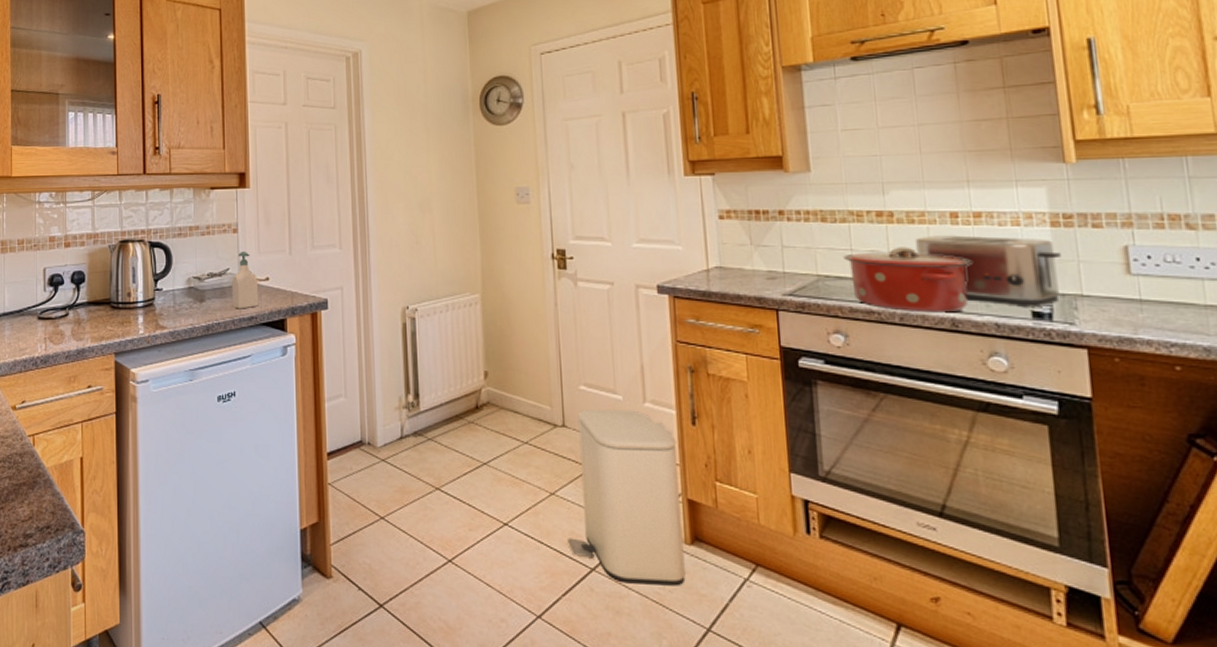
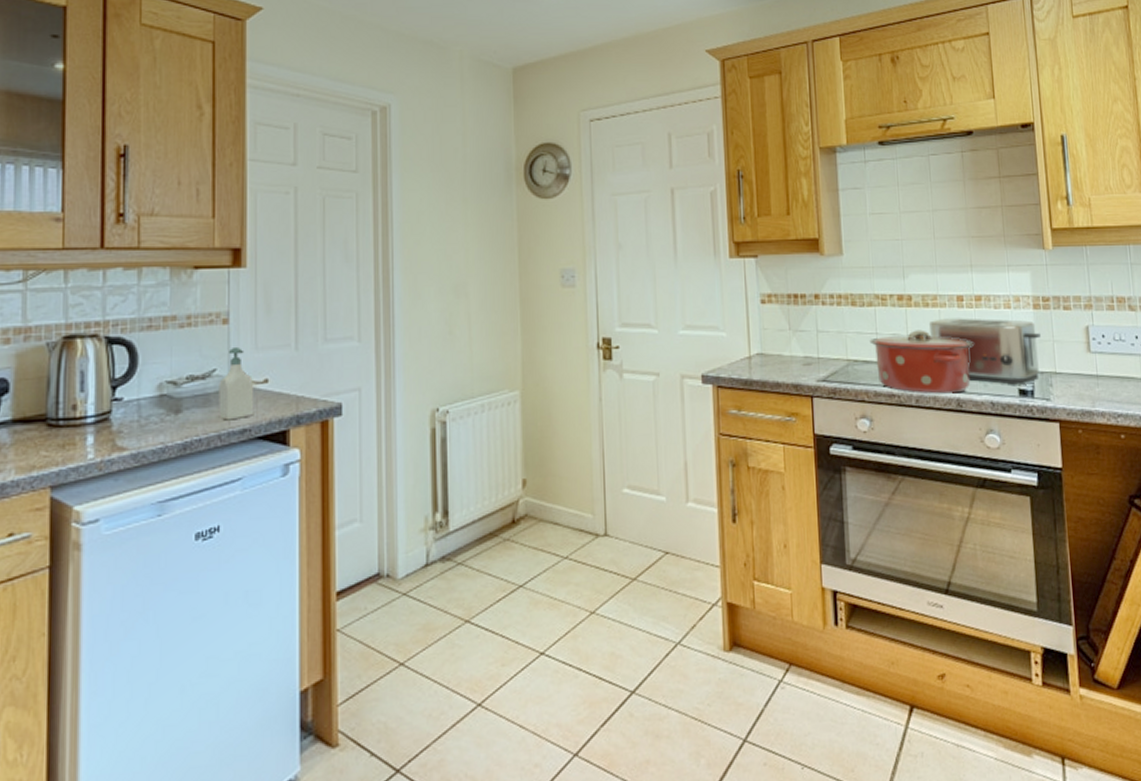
pedal bin: present [568,409,685,586] -> none [607,511,724,703]

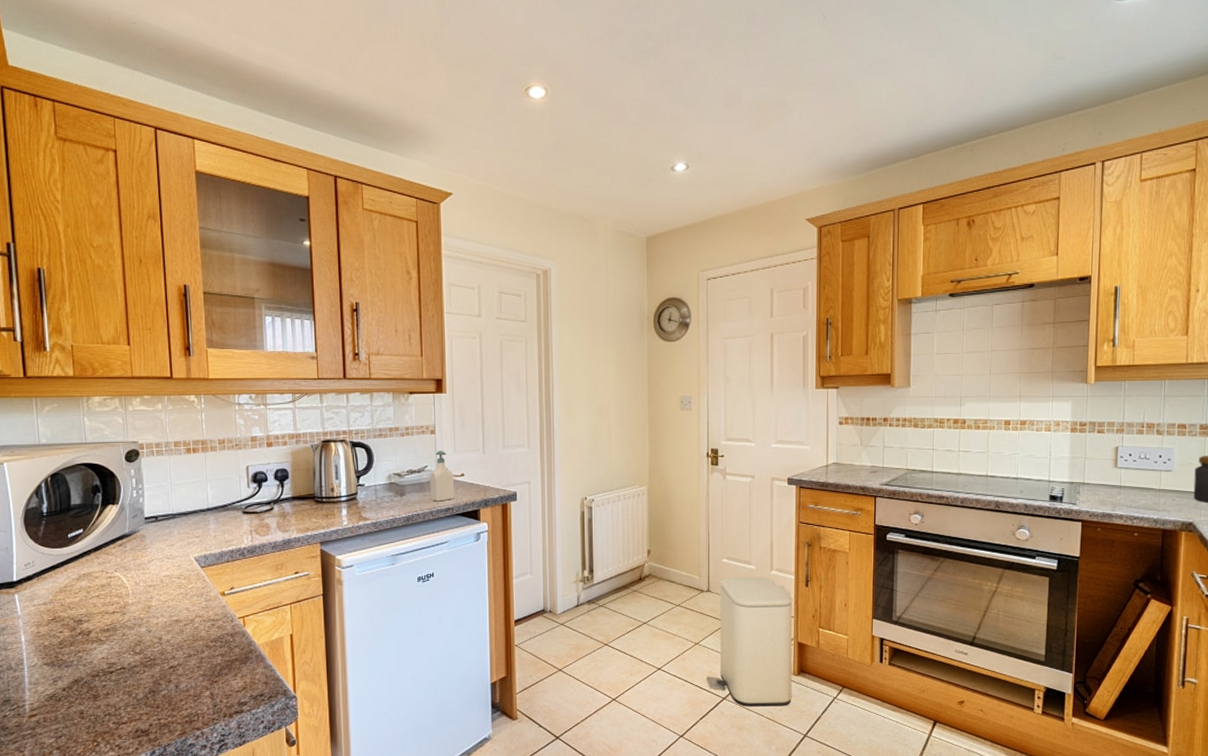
pedal bin: none [607,511,724,703] -> present [706,576,793,707]
casserole: present [869,330,974,395] -> none [926,447,1015,497]
toaster: present [928,318,1041,386] -> none [977,438,1074,493]

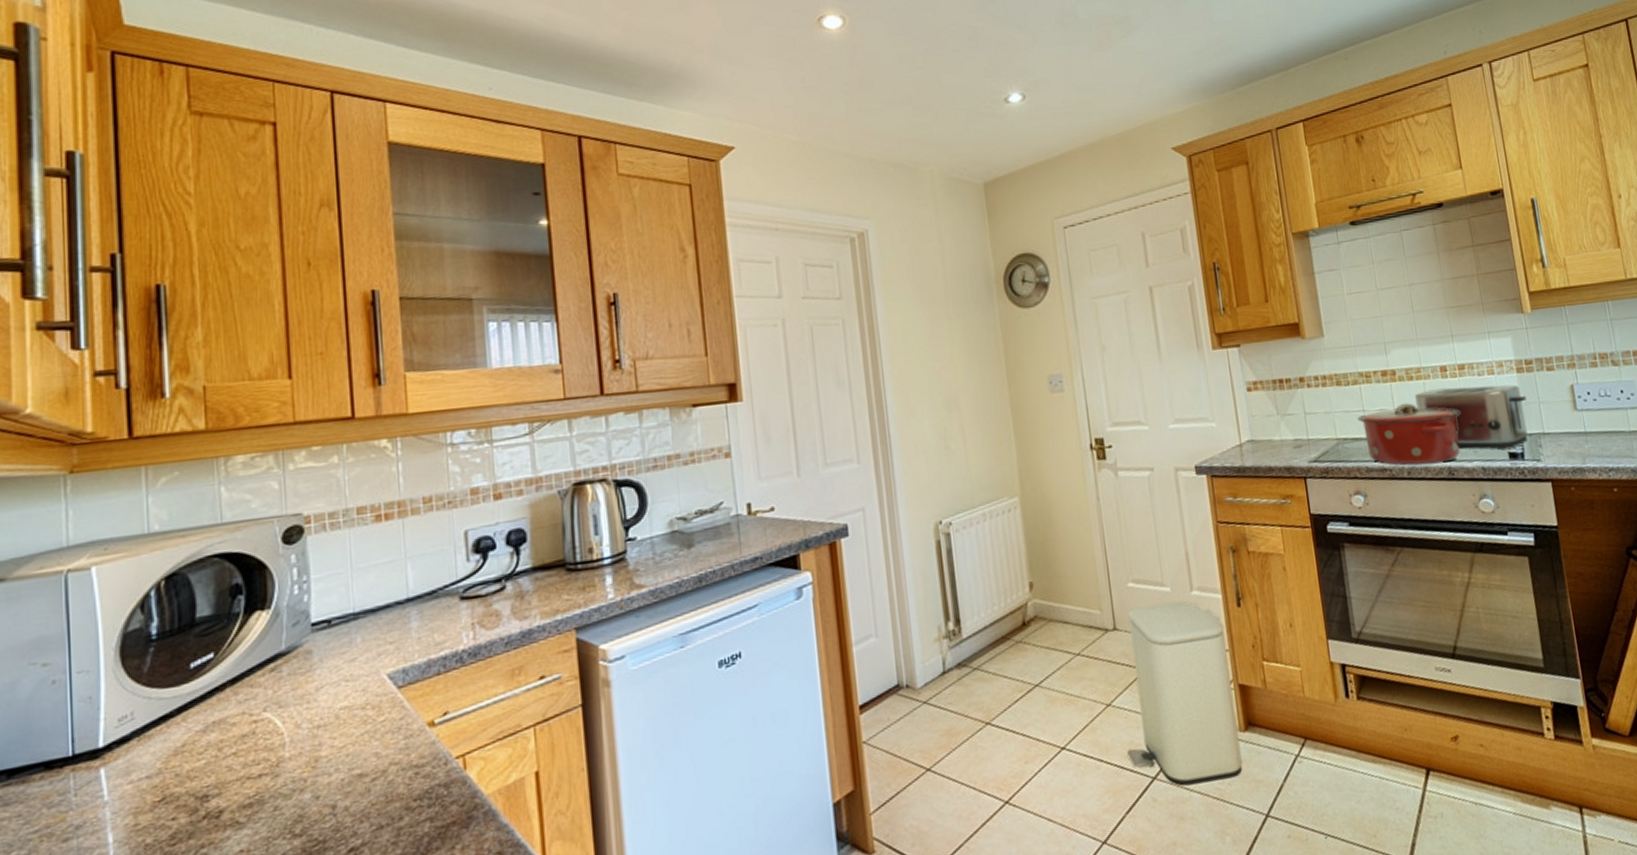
soap bottle: present [430,450,455,502] -> none [727,478,764,551]
casserole: none [926,447,1015,497] -> present [1357,403,1461,466]
toaster: none [977,438,1074,493] -> present [1414,384,1528,451]

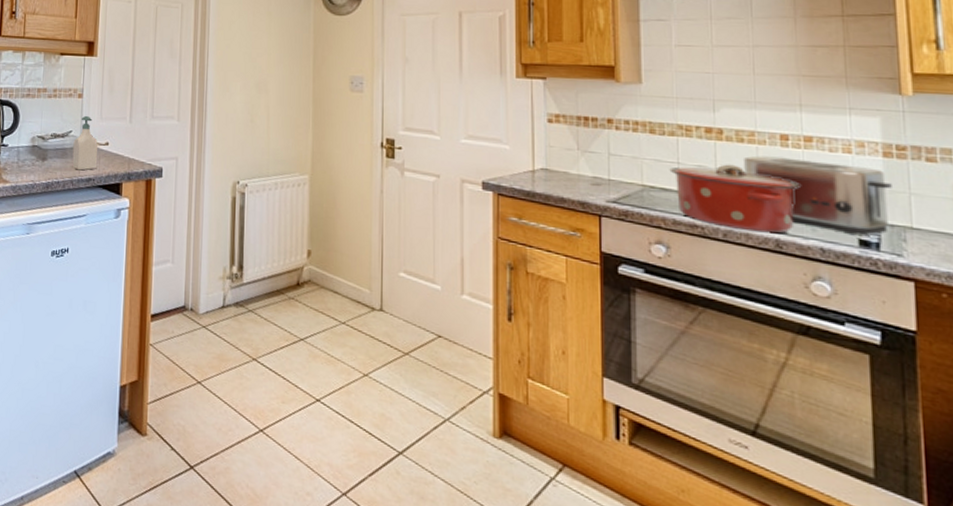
soap bottle: none [727,478,764,551] -> present [72,115,98,171]
pedal bin: present [1127,600,1242,786] -> none [378,296,492,478]

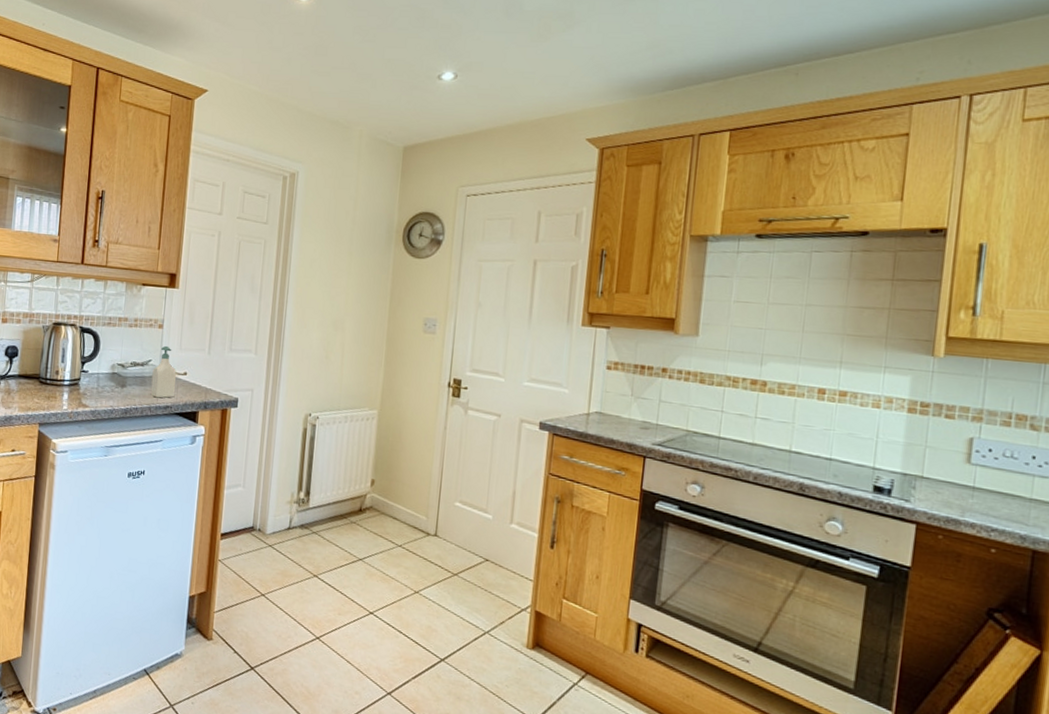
casserole: present [669,164,800,234] -> none [713,414,829,479]
toaster: present [742,155,892,236] -> none [780,407,911,483]

